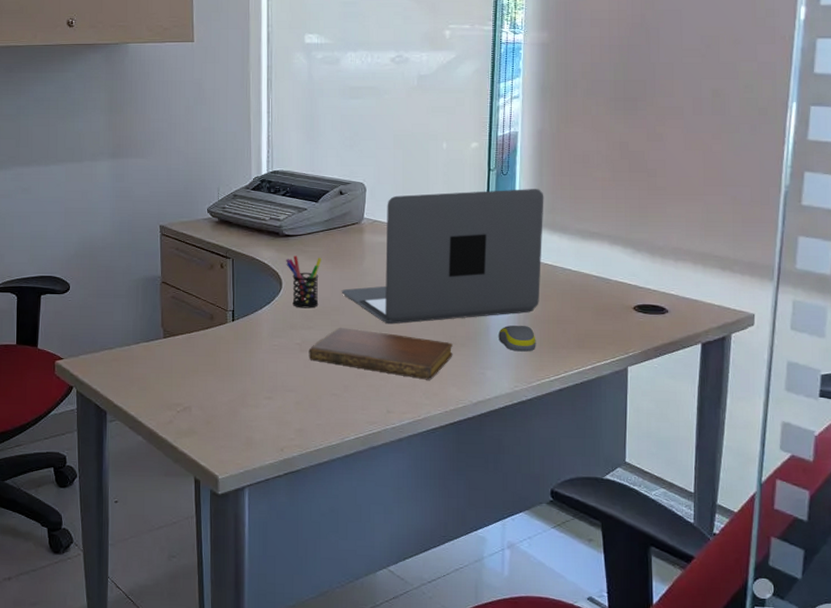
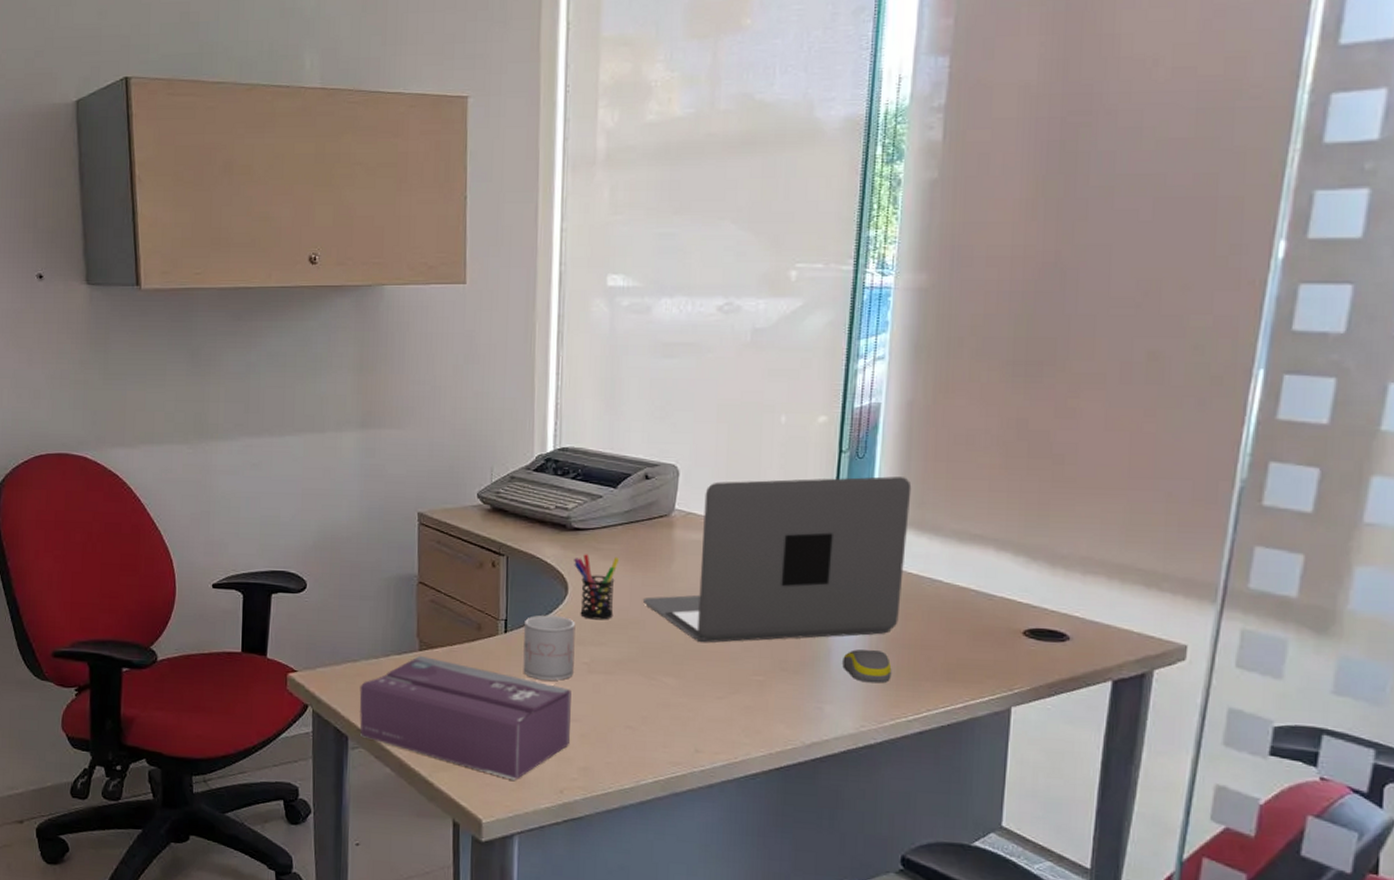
tissue box: none [115,342,288,442] -> present [359,655,571,780]
mug: none [248,305,289,359] -> present [523,615,576,681]
notebook: present [308,328,453,380] -> none [598,645,783,714]

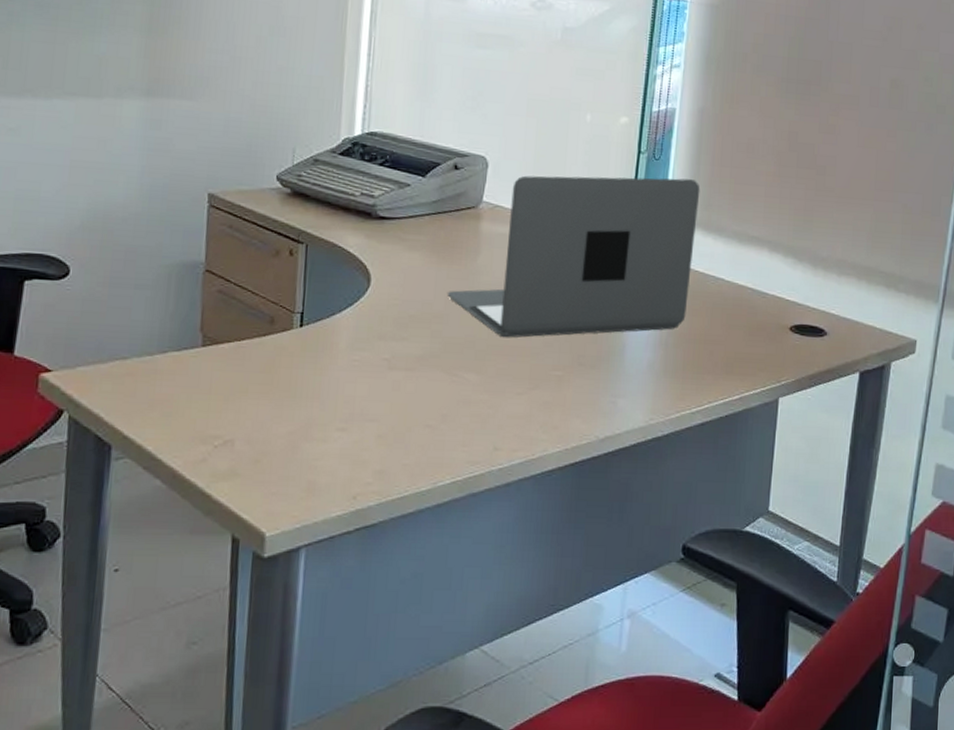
tissue box: present [359,655,571,780] -> none [126,351,370,488]
mug: present [523,615,576,681] -> none [318,307,377,378]
pen holder: present [574,554,619,620] -> none [378,244,424,314]
computer mouse: present [842,649,892,684] -> none [635,344,679,377]

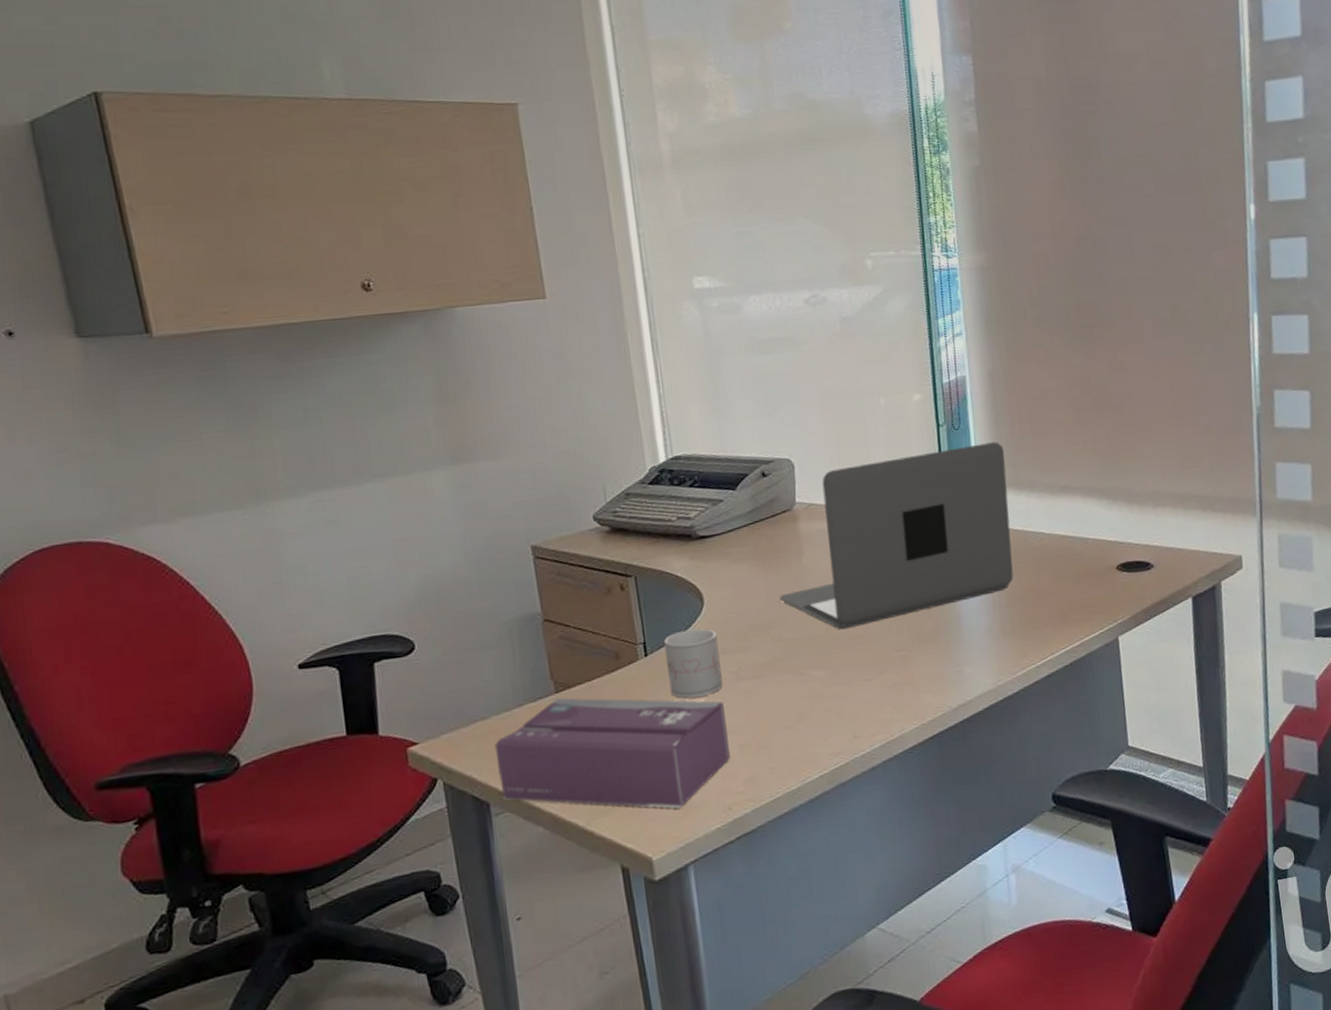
tissue box: none [126,351,370,488] -> present [494,697,731,809]
mug: none [318,307,377,378] -> present [664,628,723,699]

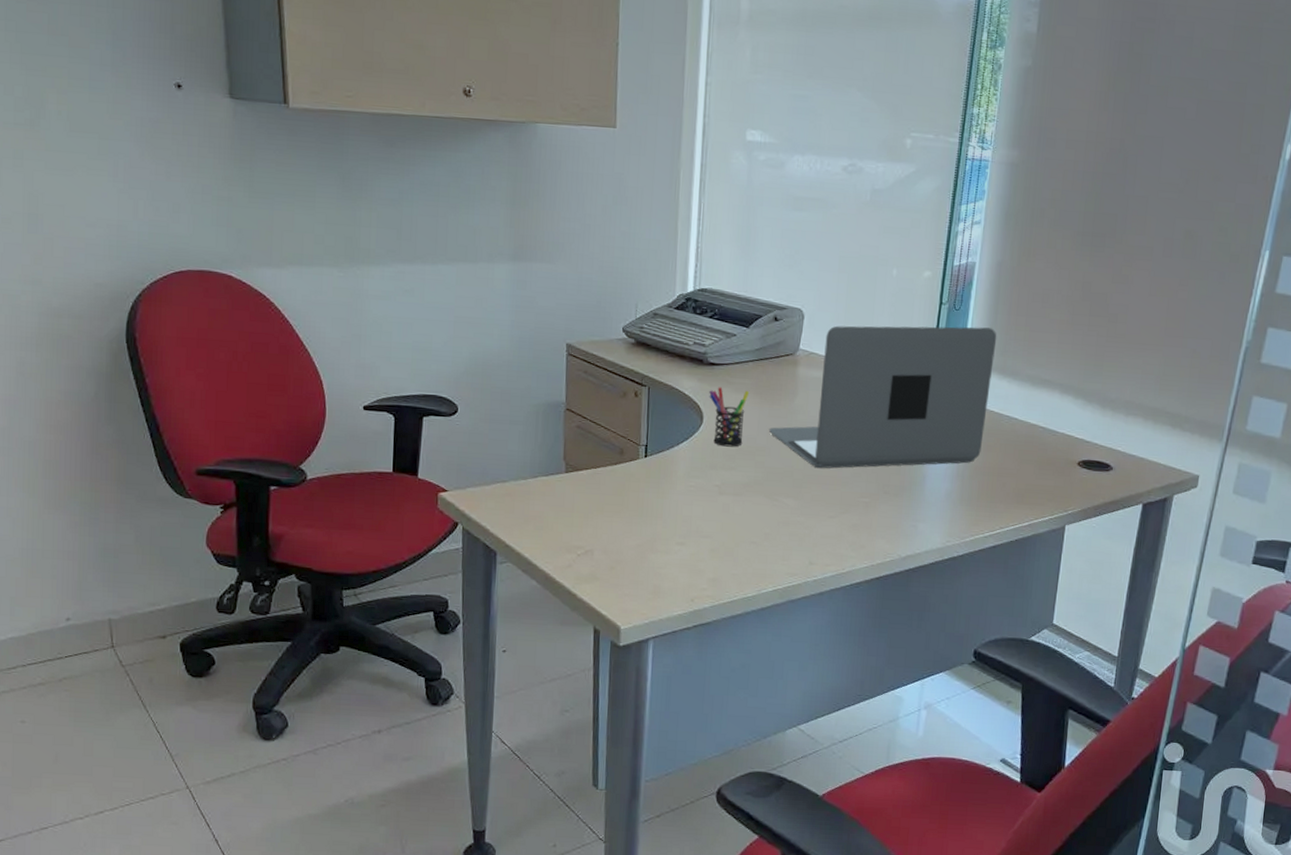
tissue box: present [494,697,731,809] -> none [507,477,704,591]
mug: present [664,628,723,699] -> none [661,441,709,501]
pen holder: none [704,558,753,627] -> present [709,387,749,447]

